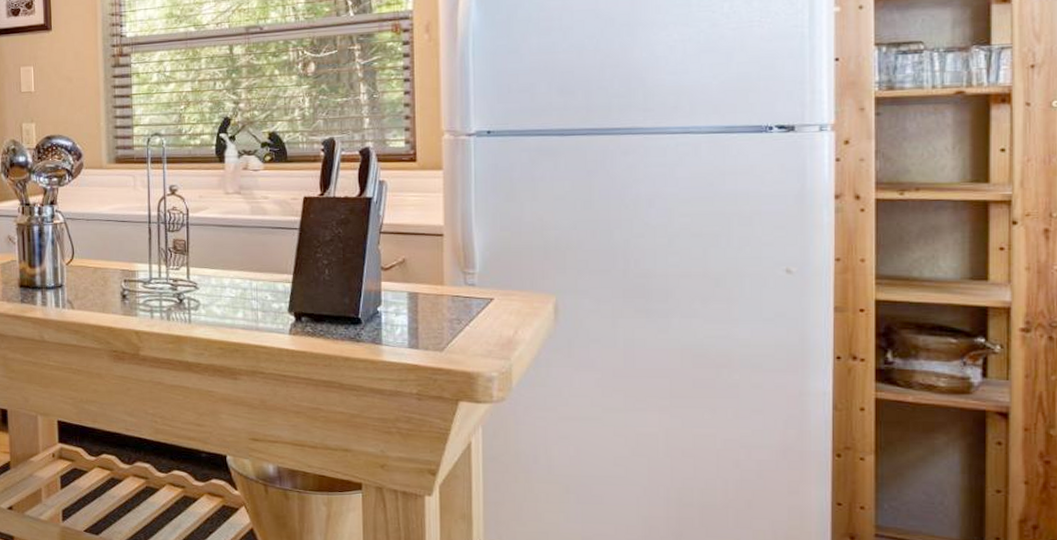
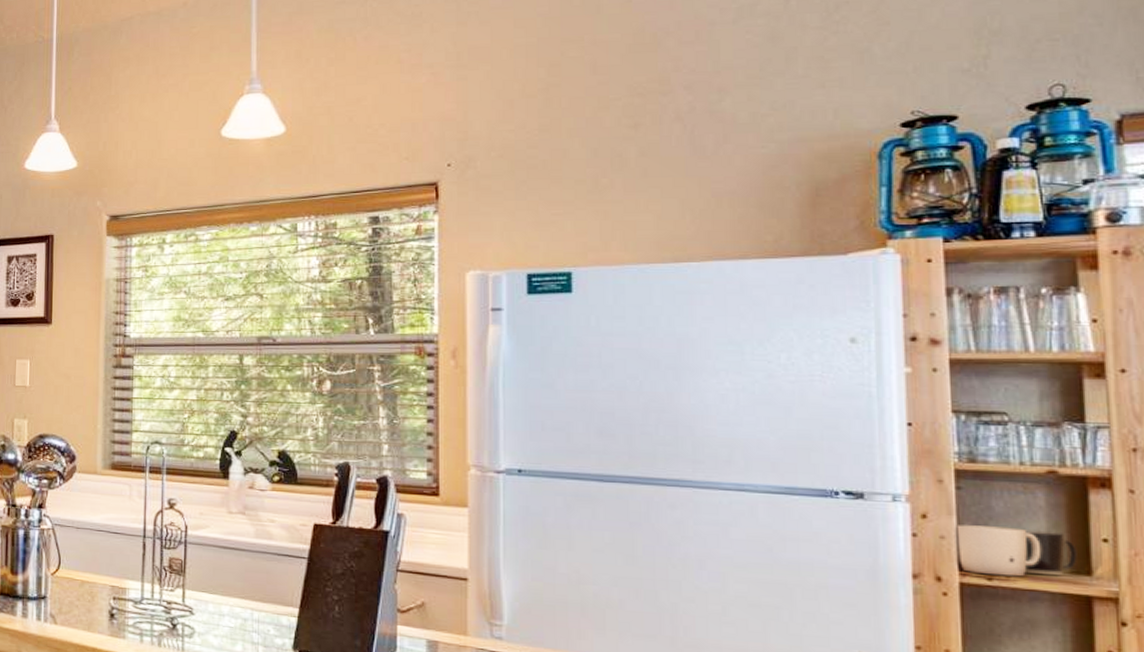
mug: none [874,145,947,190] -> present [956,525,1042,577]
mug: none [931,146,978,186] -> present [1024,530,1078,576]

